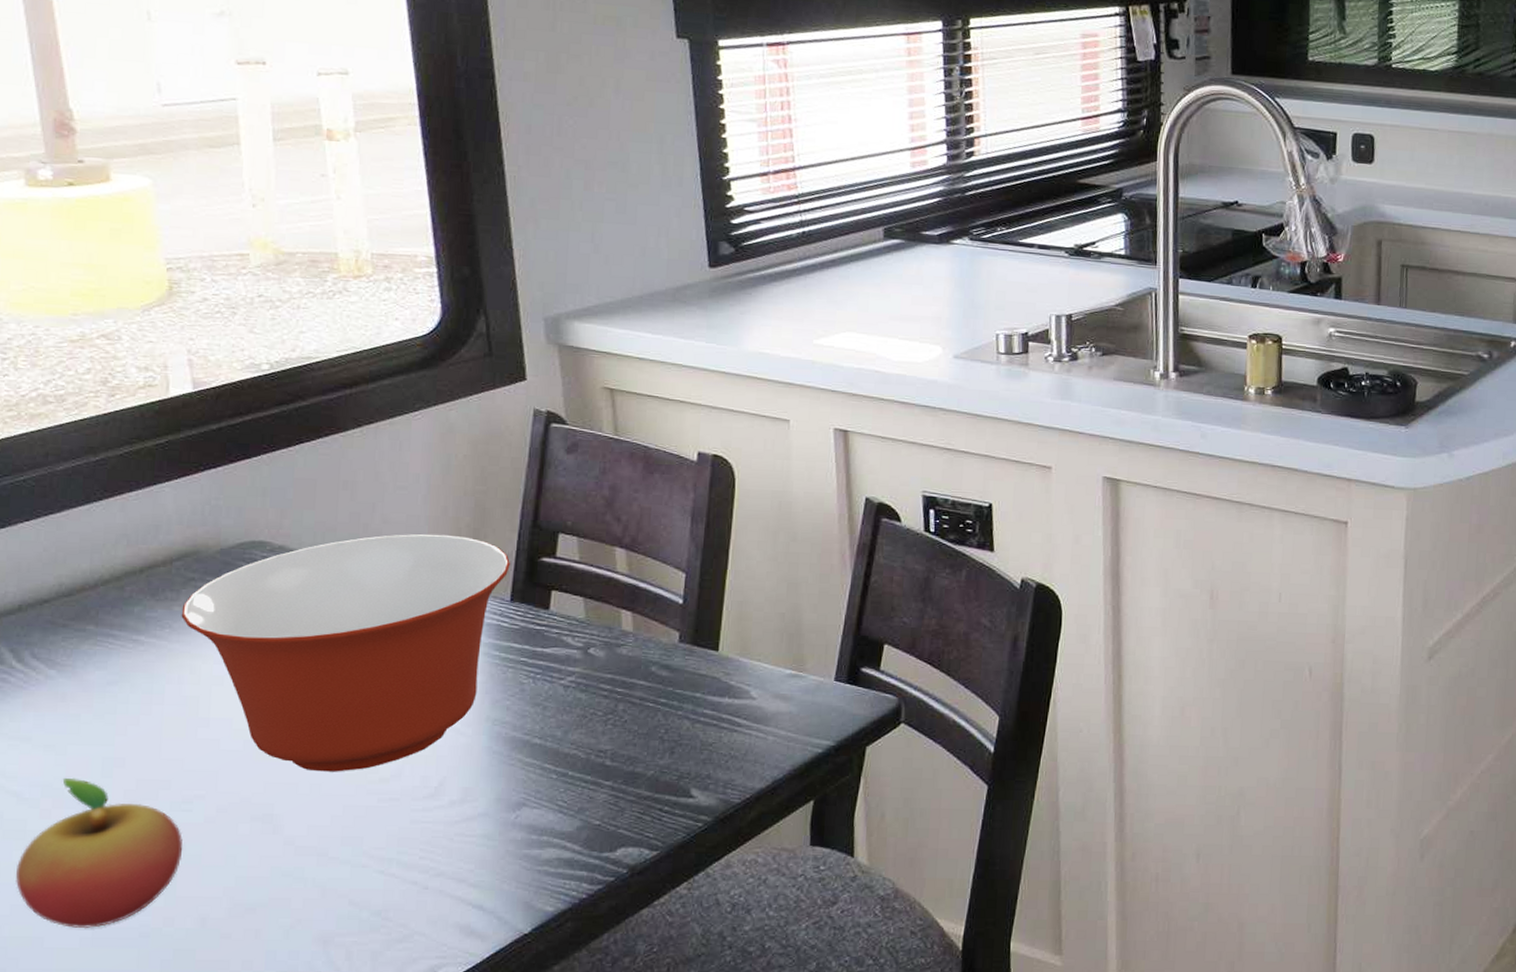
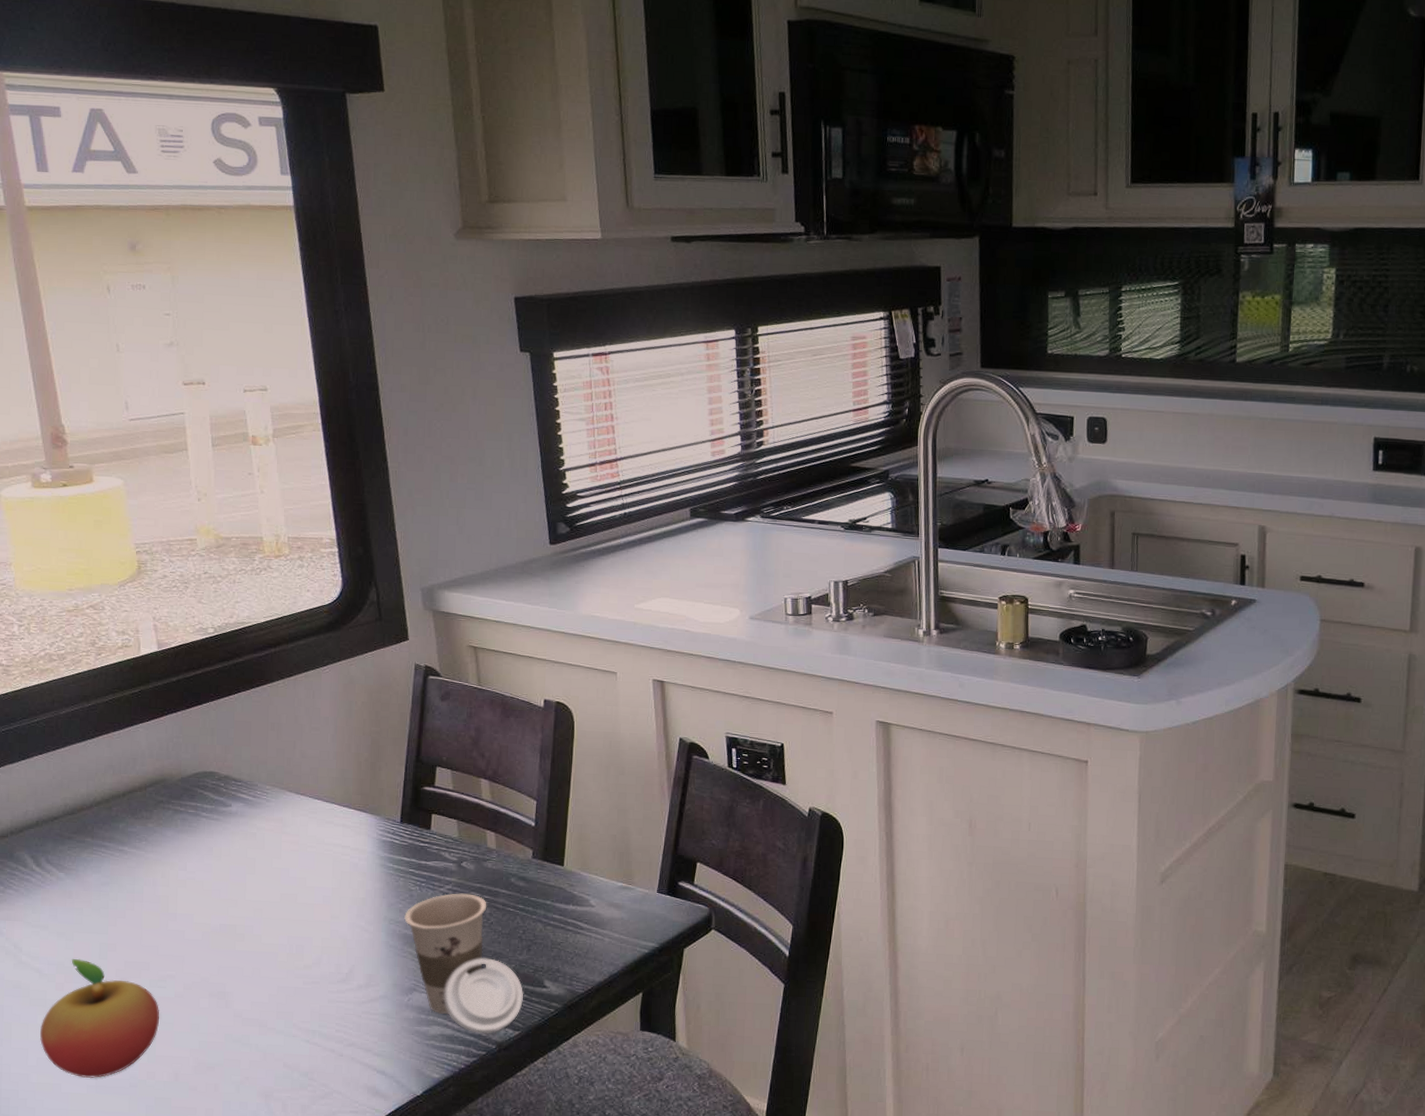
mixing bowl: present [181,534,510,772] -> none [154,767,399,959]
cup: none [513,686,665,856] -> present [404,893,524,1034]

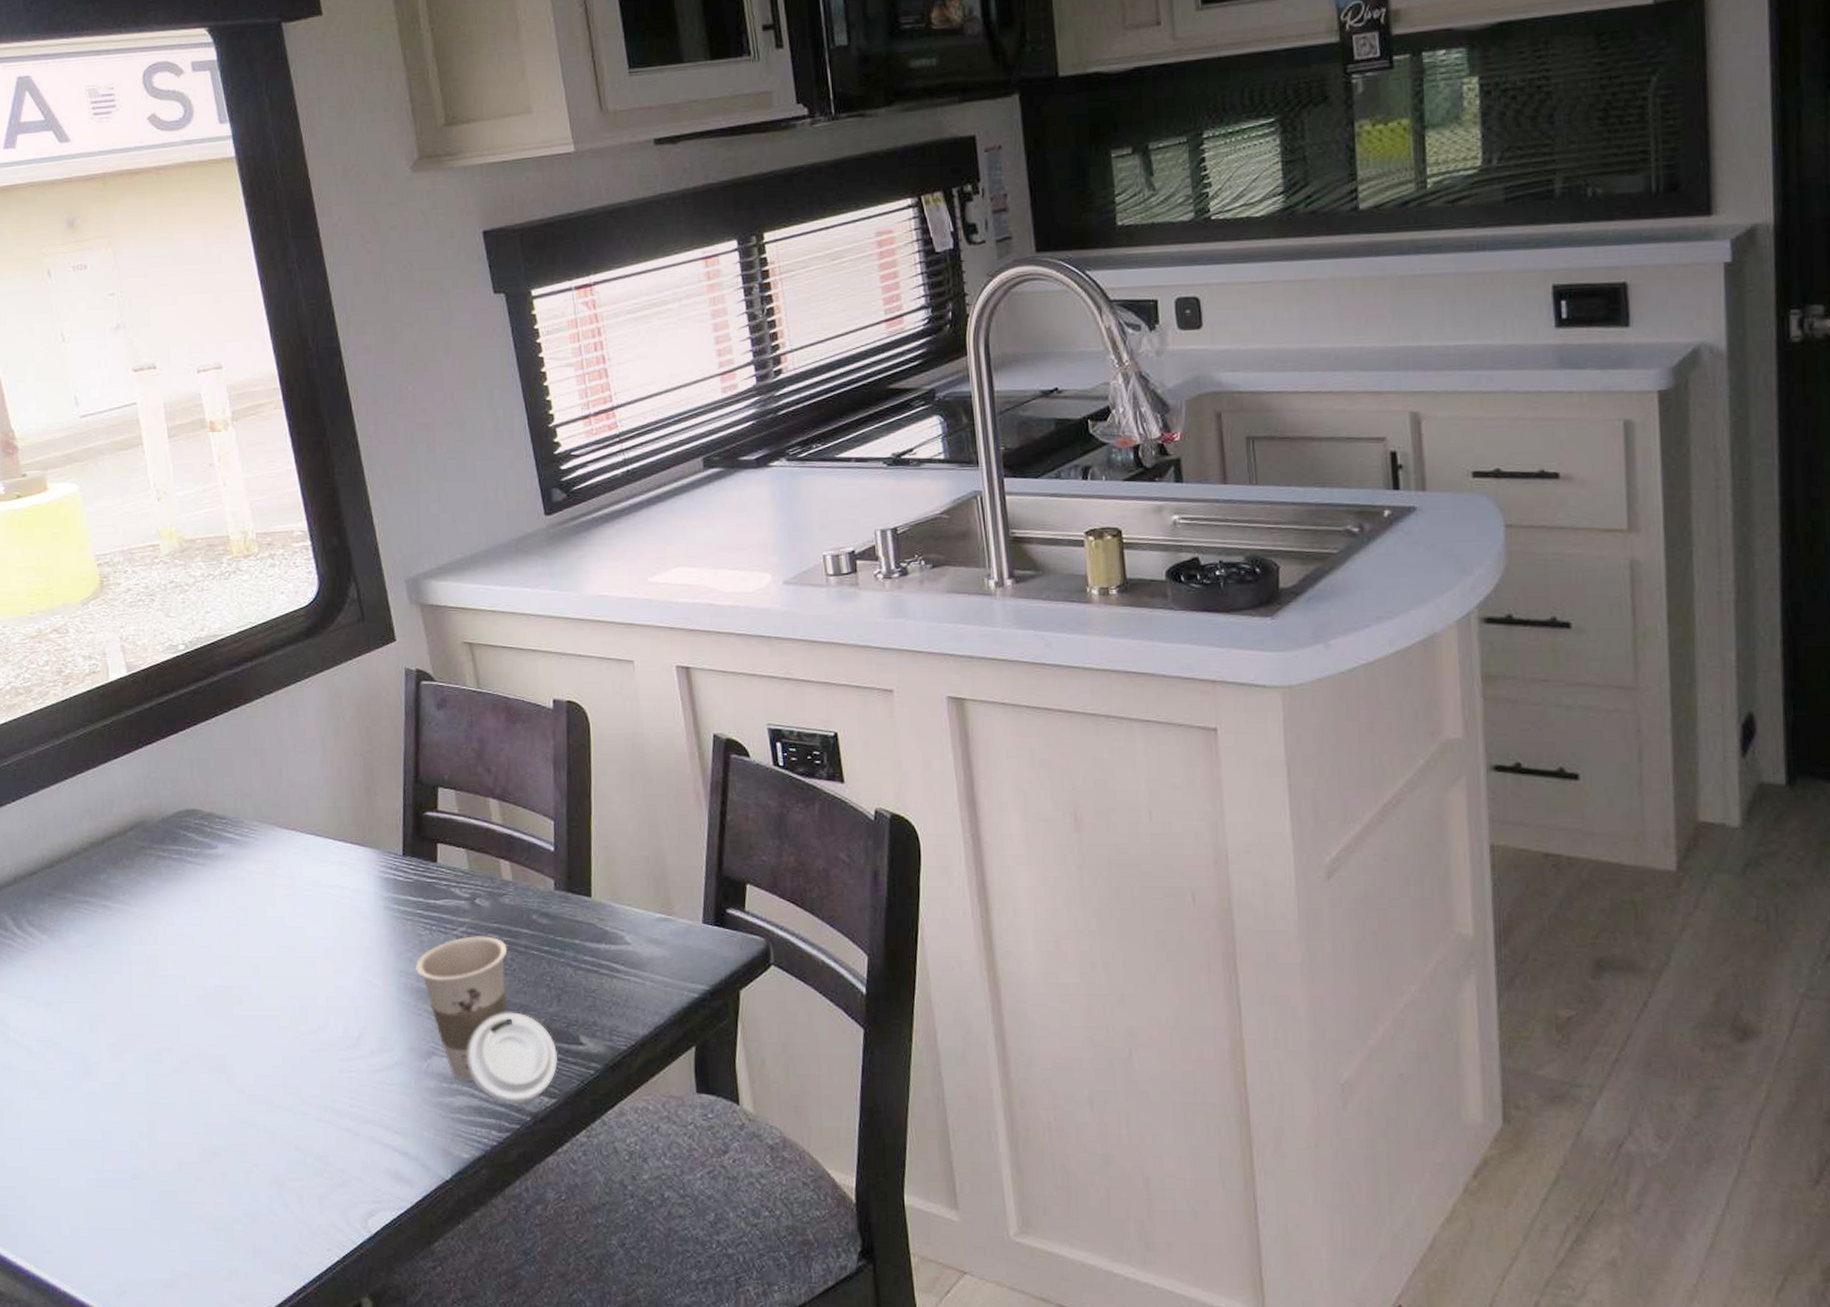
fruit: present [40,958,160,1079] -> none [34,1032,158,1171]

